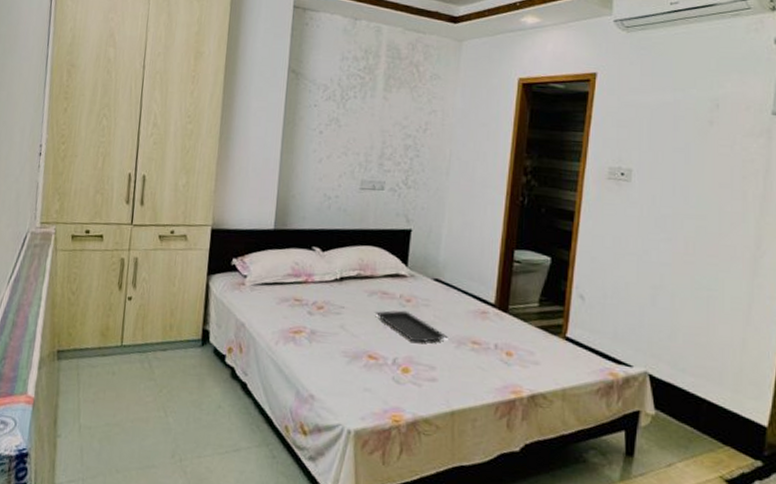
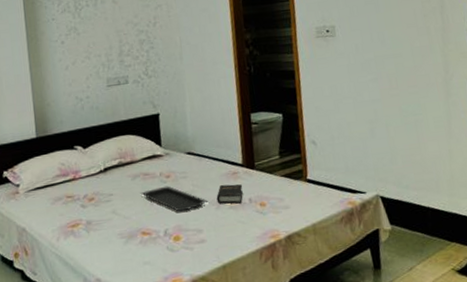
hardback book: none [458,321,491,347] -> present [216,184,243,204]

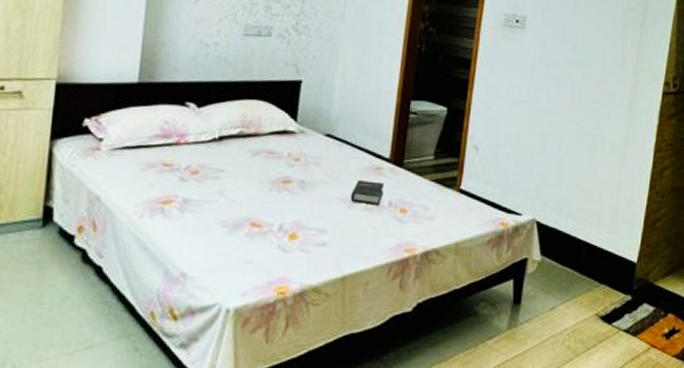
serving tray: present [140,186,208,212] -> none [258,170,340,205]

